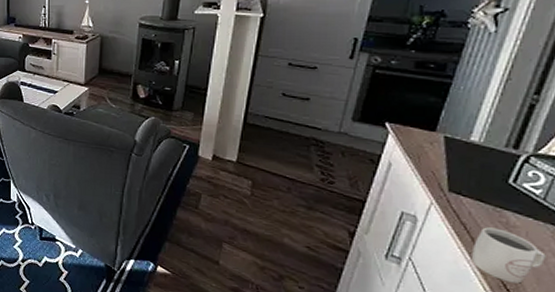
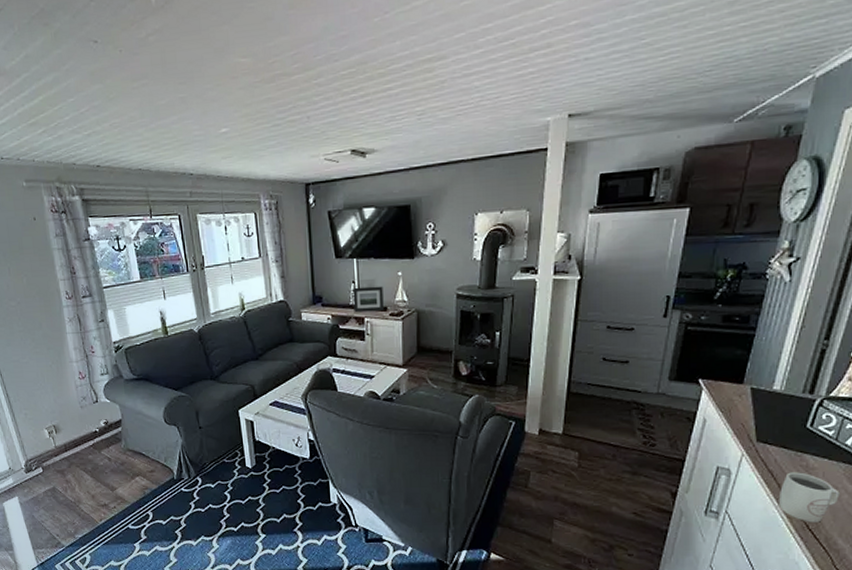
picture frame: none [43,11,71,33] -> present [353,286,384,312]

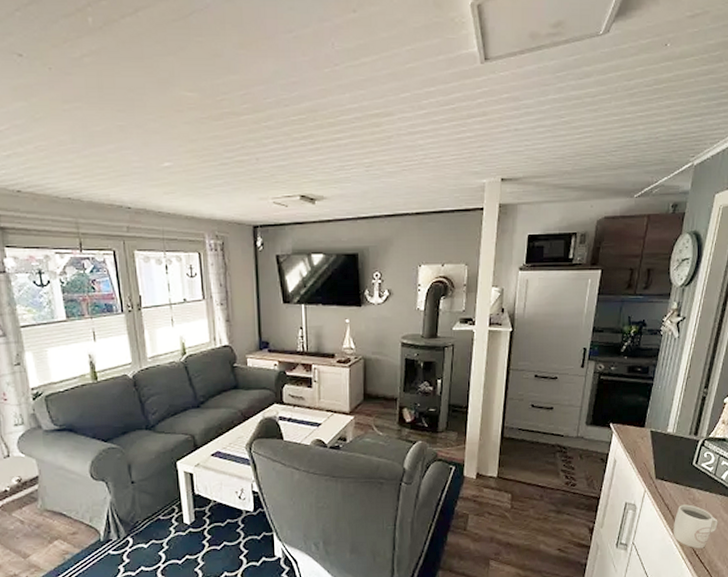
picture frame: present [353,286,384,312] -> none [300,332,331,358]

